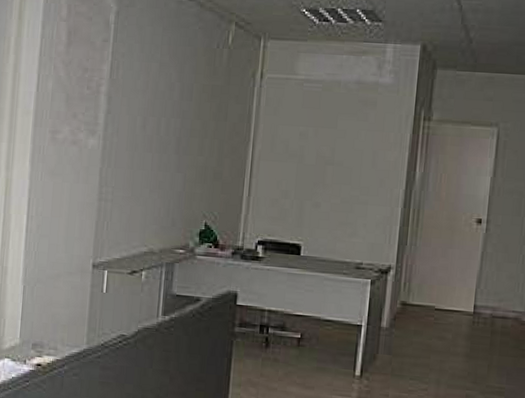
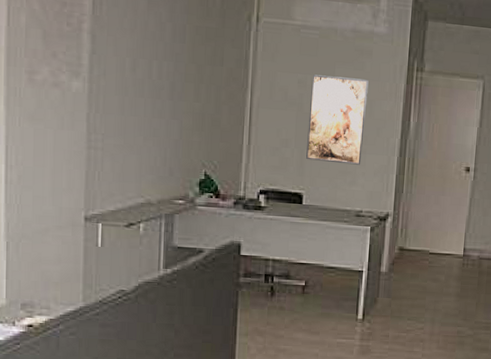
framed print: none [306,127,372,216] -> present [306,74,369,165]

